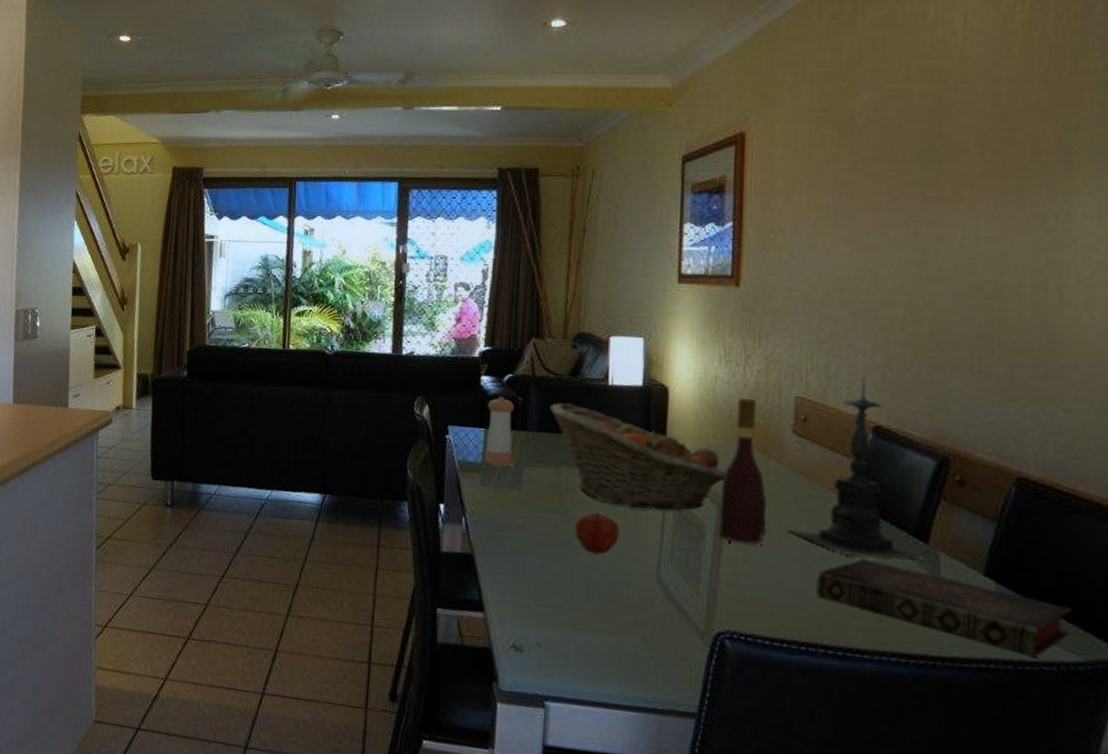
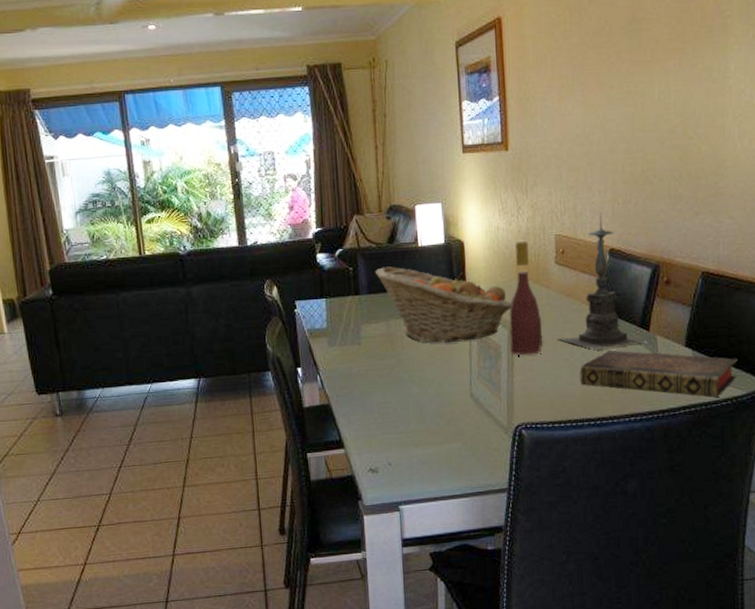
pepper shaker: present [484,396,514,467] -> none [325,269,351,329]
apple: present [575,512,620,555] -> none [406,352,440,385]

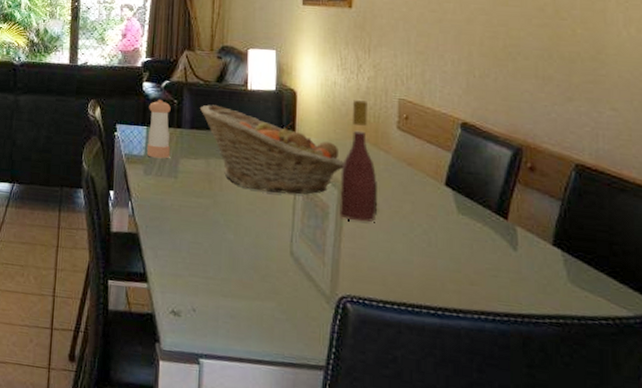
pepper shaker: none [325,269,351,329] -> present [146,99,171,159]
candle holder: present [557,212,648,350] -> none [394,83,505,232]
book: present [580,350,738,398] -> none [420,232,623,314]

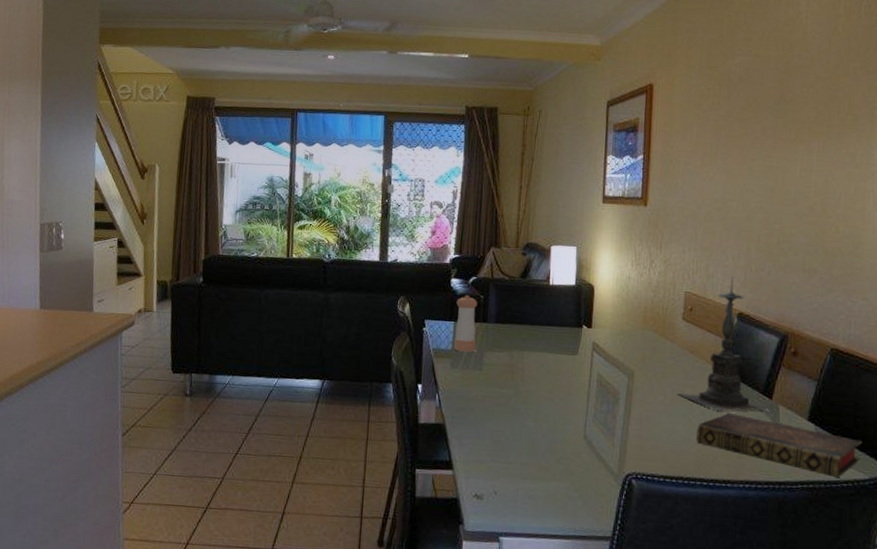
fruit basket: present [199,104,345,195] -> none [504,299,635,383]
wine bottle: present [340,100,377,222] -> none [629,293,663,406]
candle holder: none [394,83,505,232] -> present [676,276,769,411]
book: none [420,232,623,314] -> present [696,412,863,479]

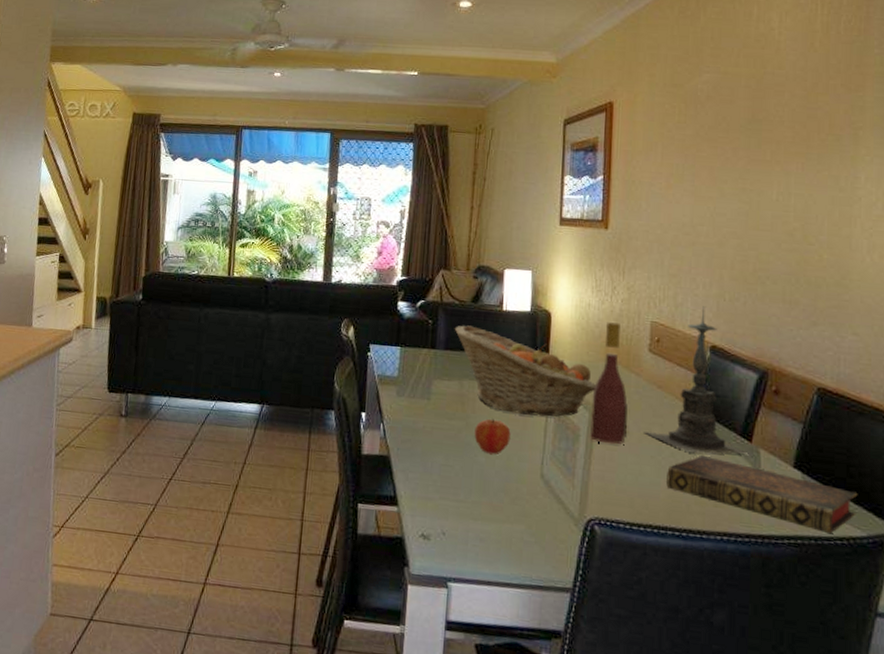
pepper shaker: present [453,295,477,352] -> none [400,319,425,380]
fruit basket: none [504,299,635,383] -> present [454,325,597,417]
apple: none [523,386,557,420] -> present [474,419,511,455]
wine bottle: none [629,293,663,406] -> present [590,322,628,445]

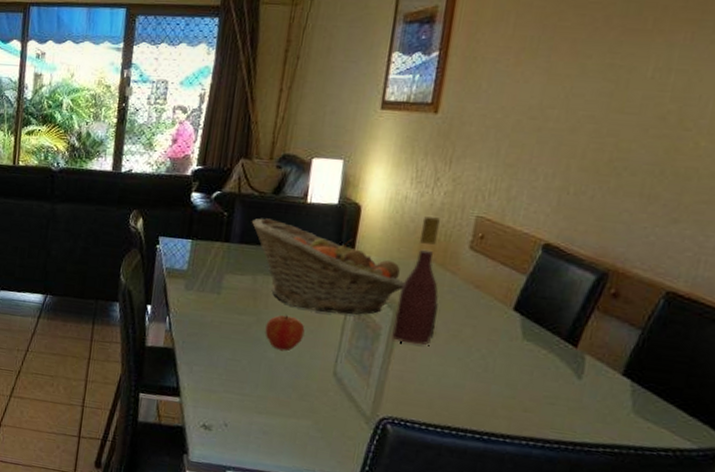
candle holder: present [643,306,749,454] -> none [452,200,572,360]
book: present [666,454,858,535] -> none [472,358,695,445]

